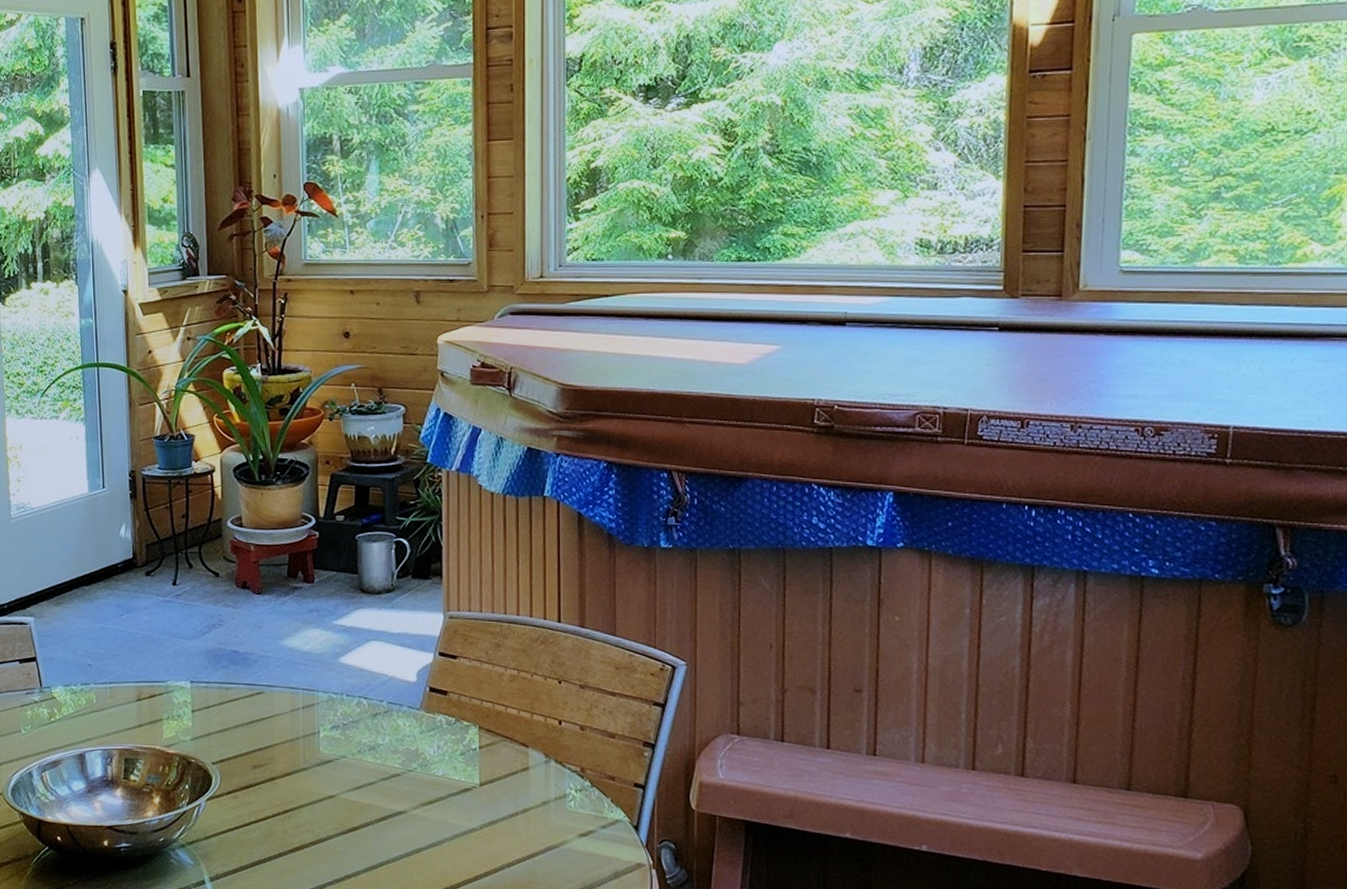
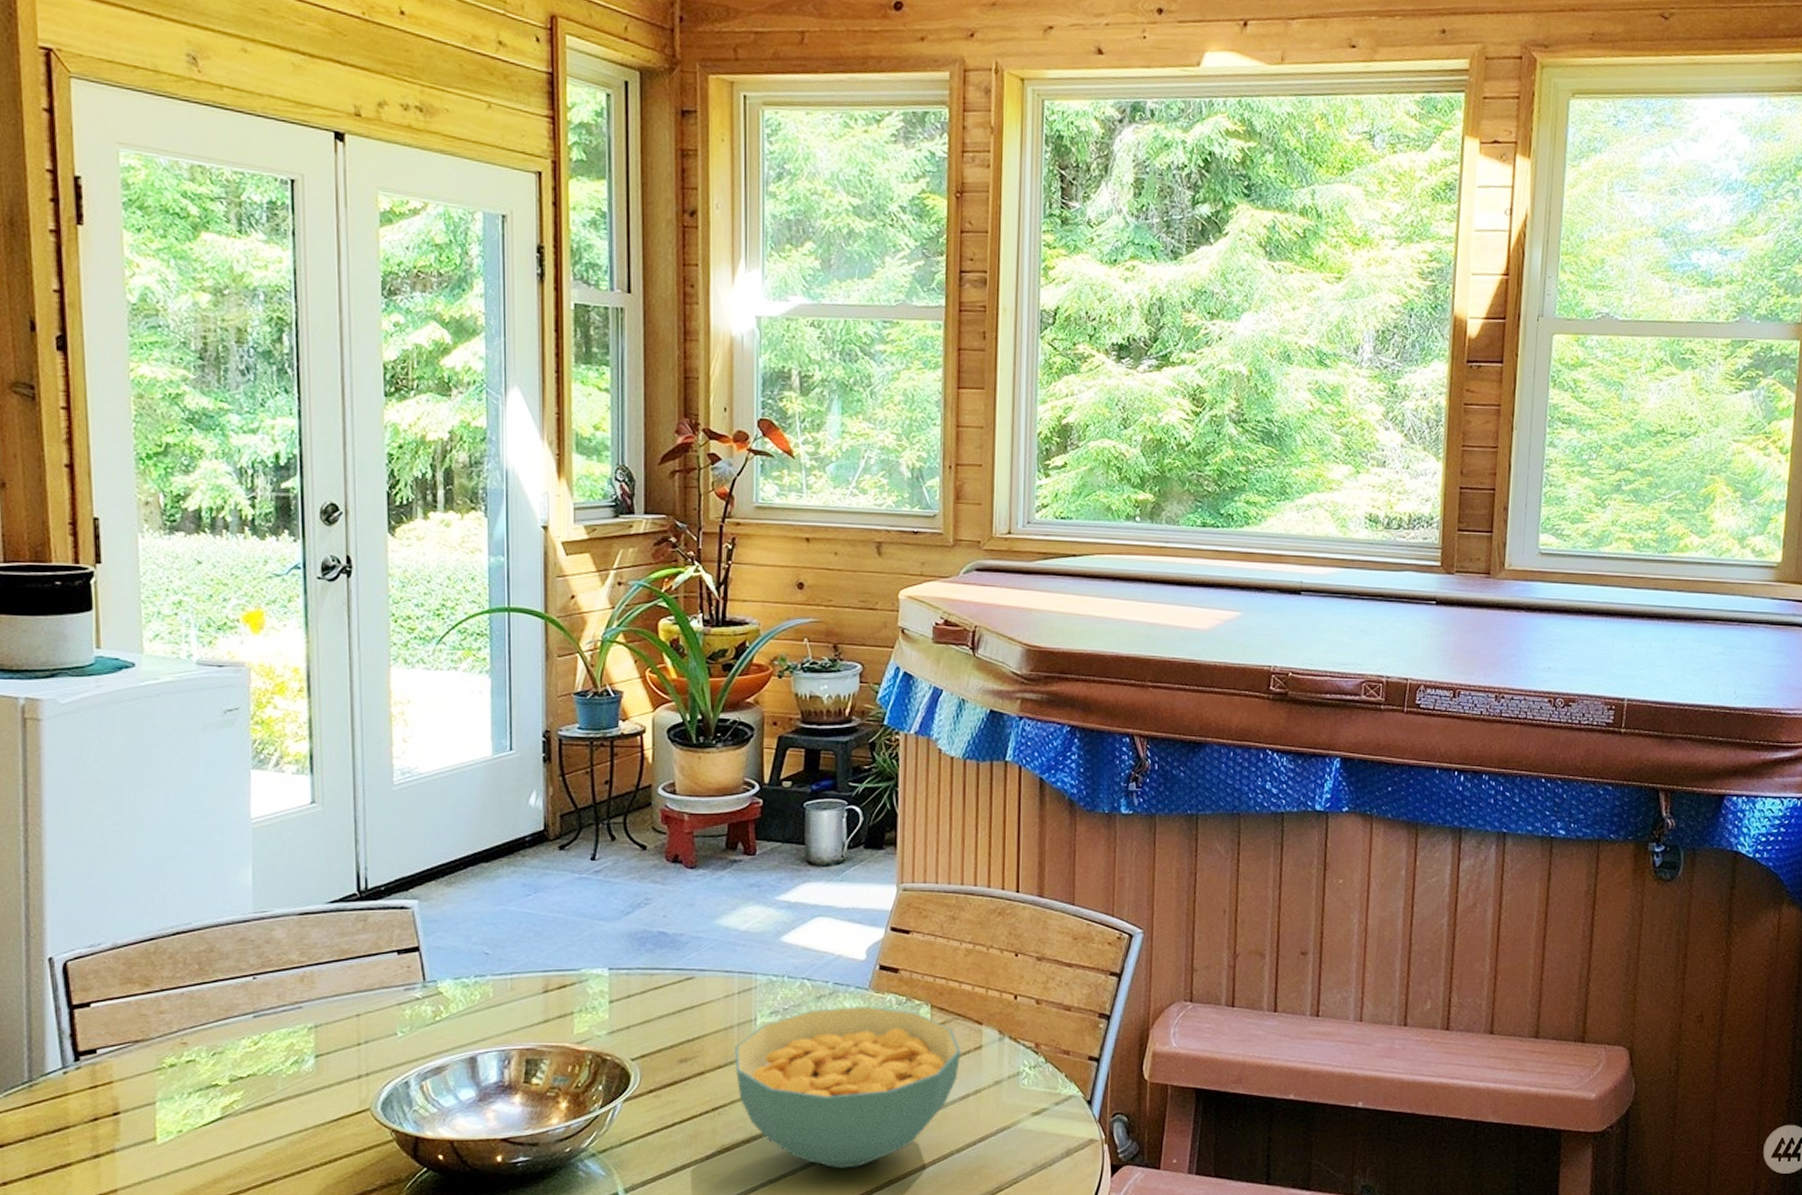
cereal bowl: none [301,724,509,874] -> present [735,1005,962,1169]

